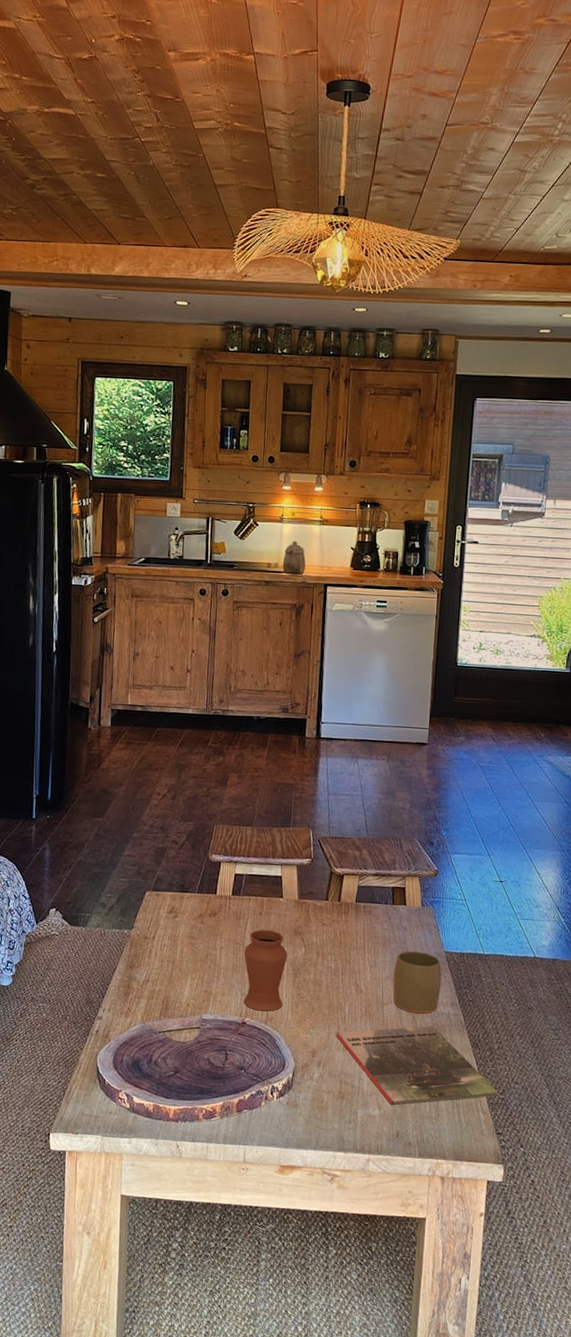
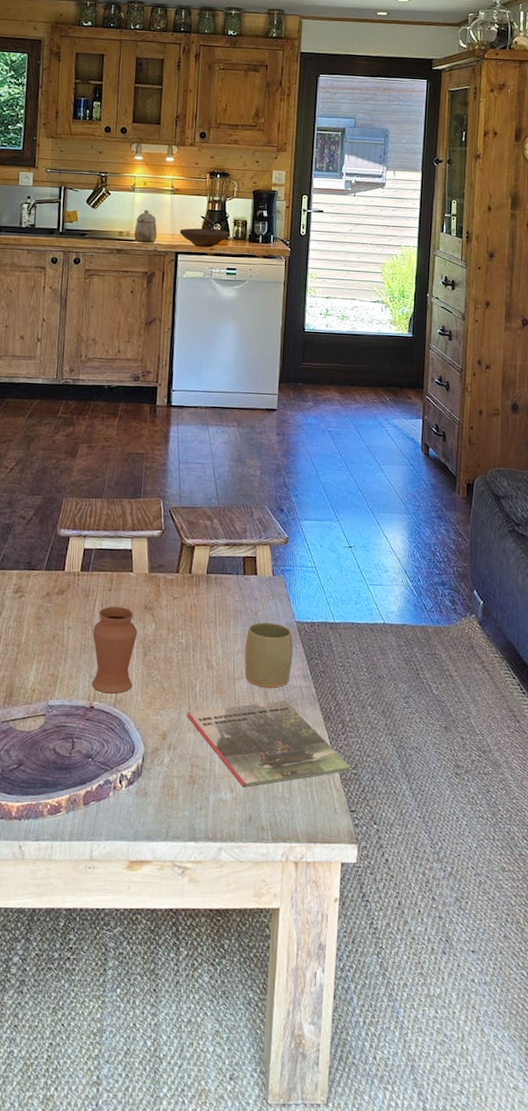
wooden bowl: none [328,559,380,580] -> present [179,228,229,248]

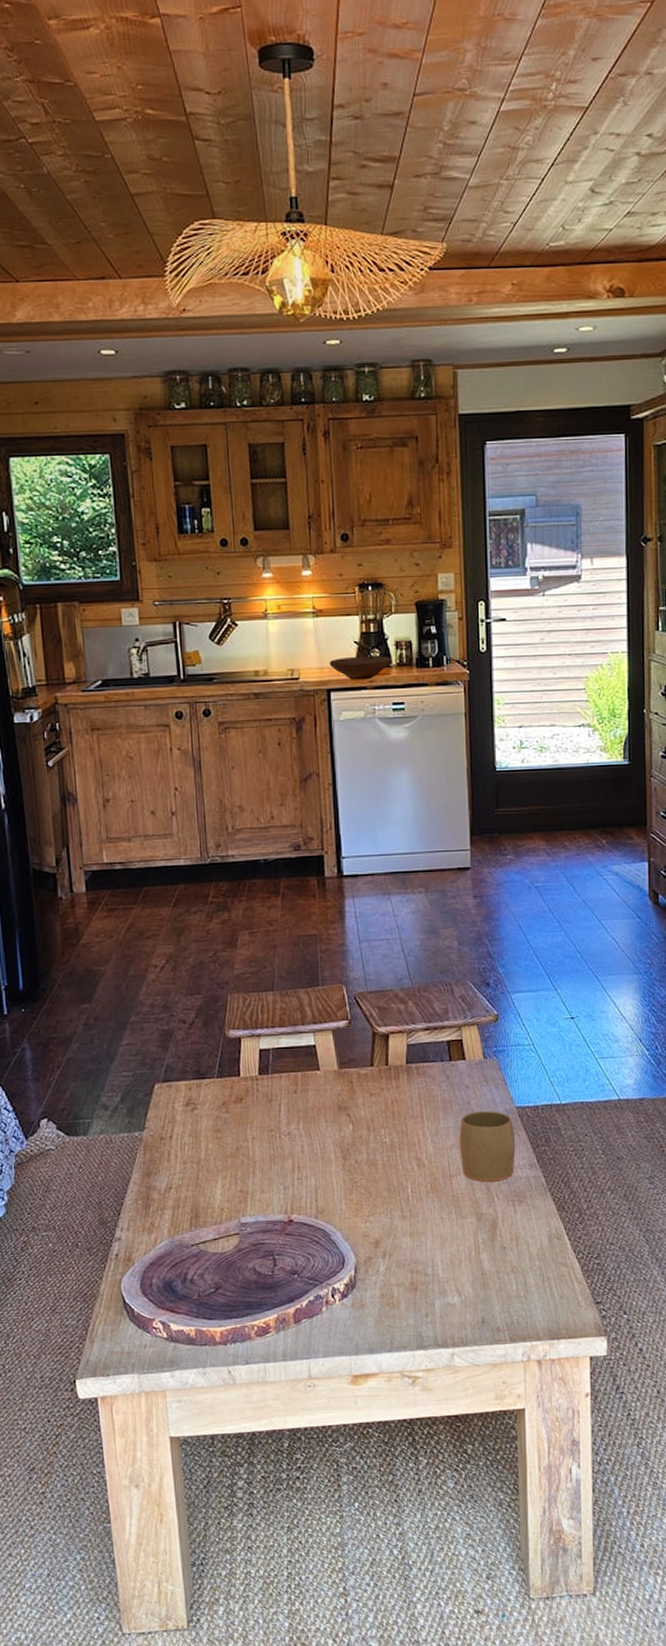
decorative vase: present [91,606,138,694] -> none [281,1110,334,1205]
teapot: present [134,209,157,244] -> none [272,640,301,683]
magazine: present [187,700,351,787] -> none [400,1193,593,1289]

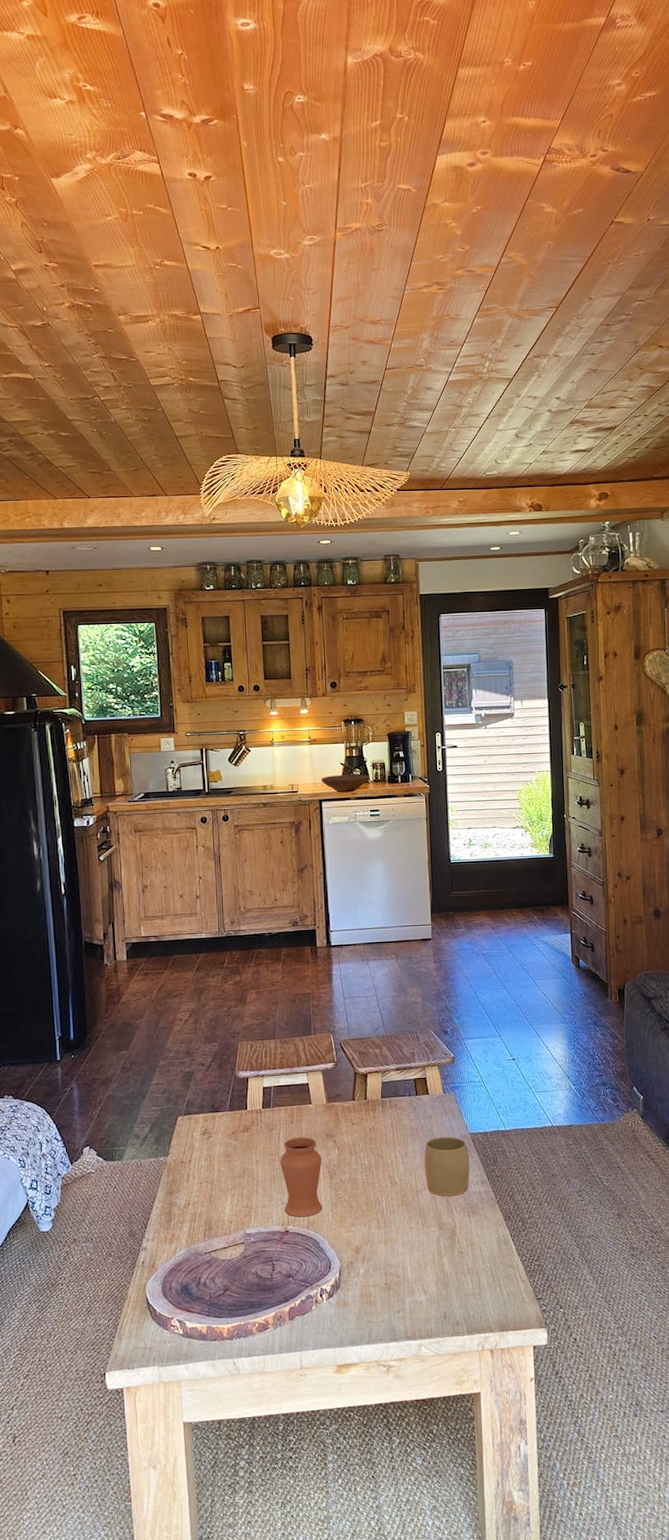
decorative vase: none [281,1110,334,1205] -> present [280,1137,323,1217]

